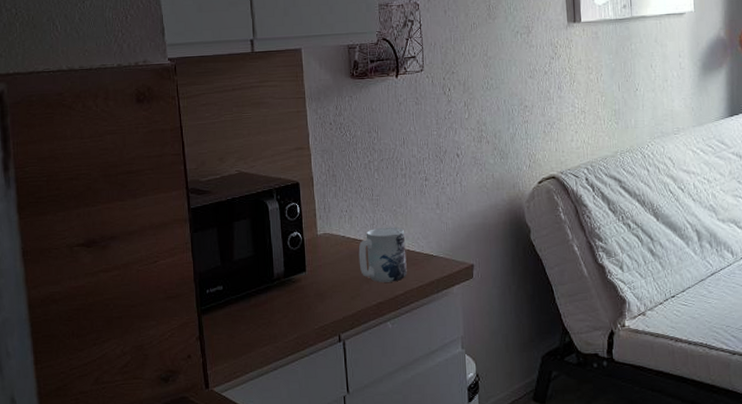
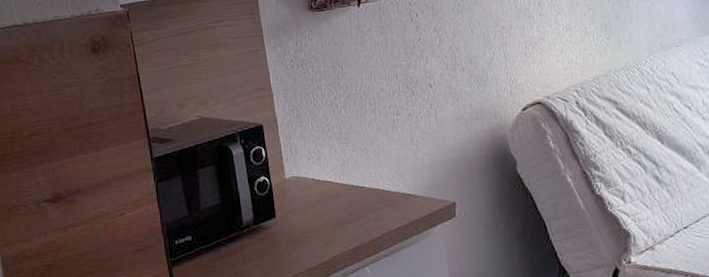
mug: present [358,227,407,283] -> none [329,166,384,226]

